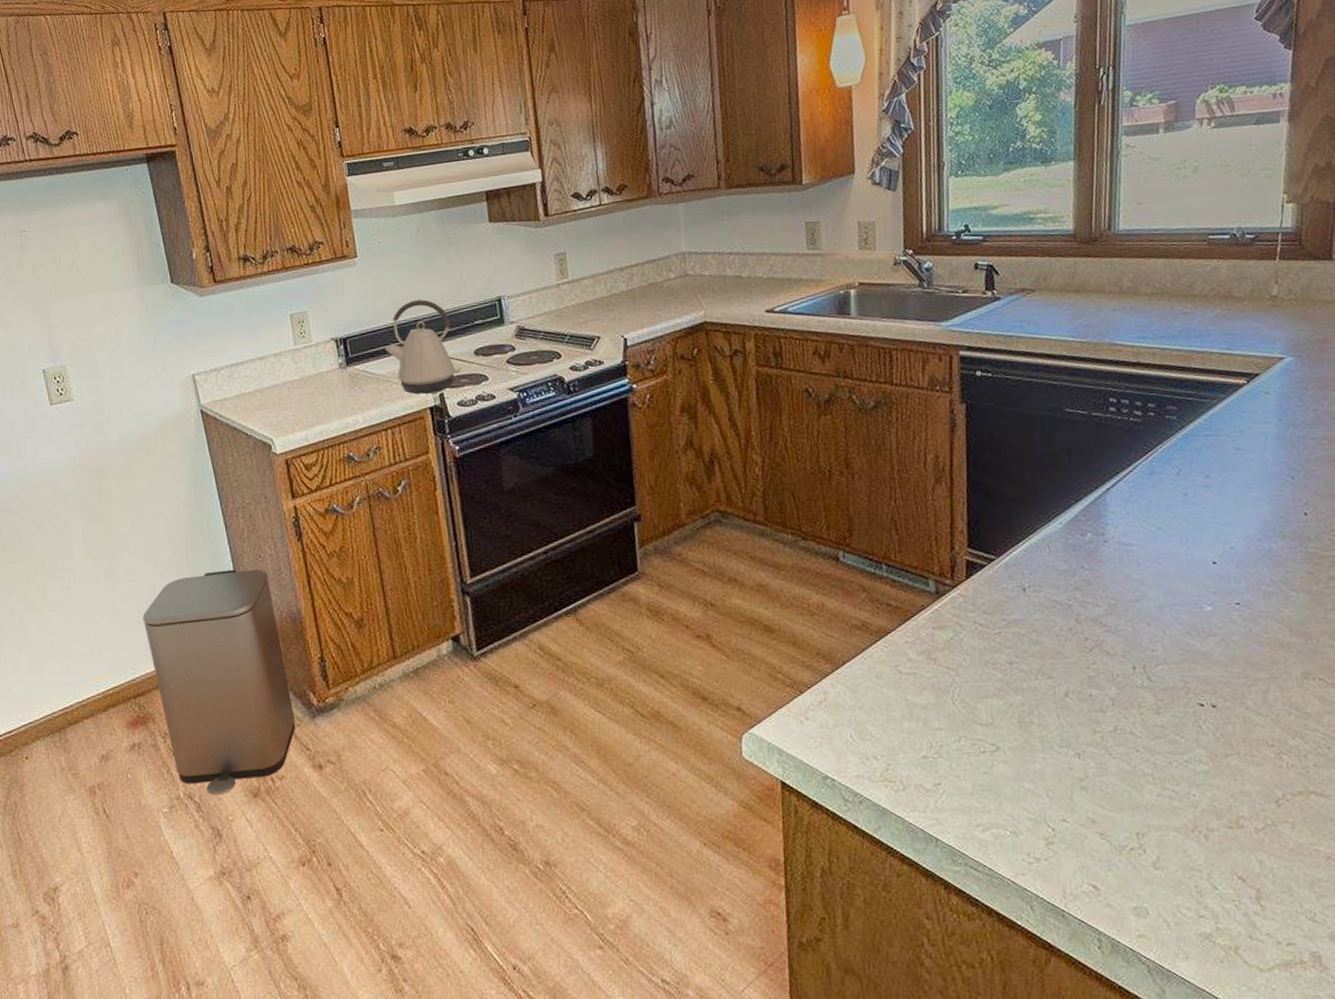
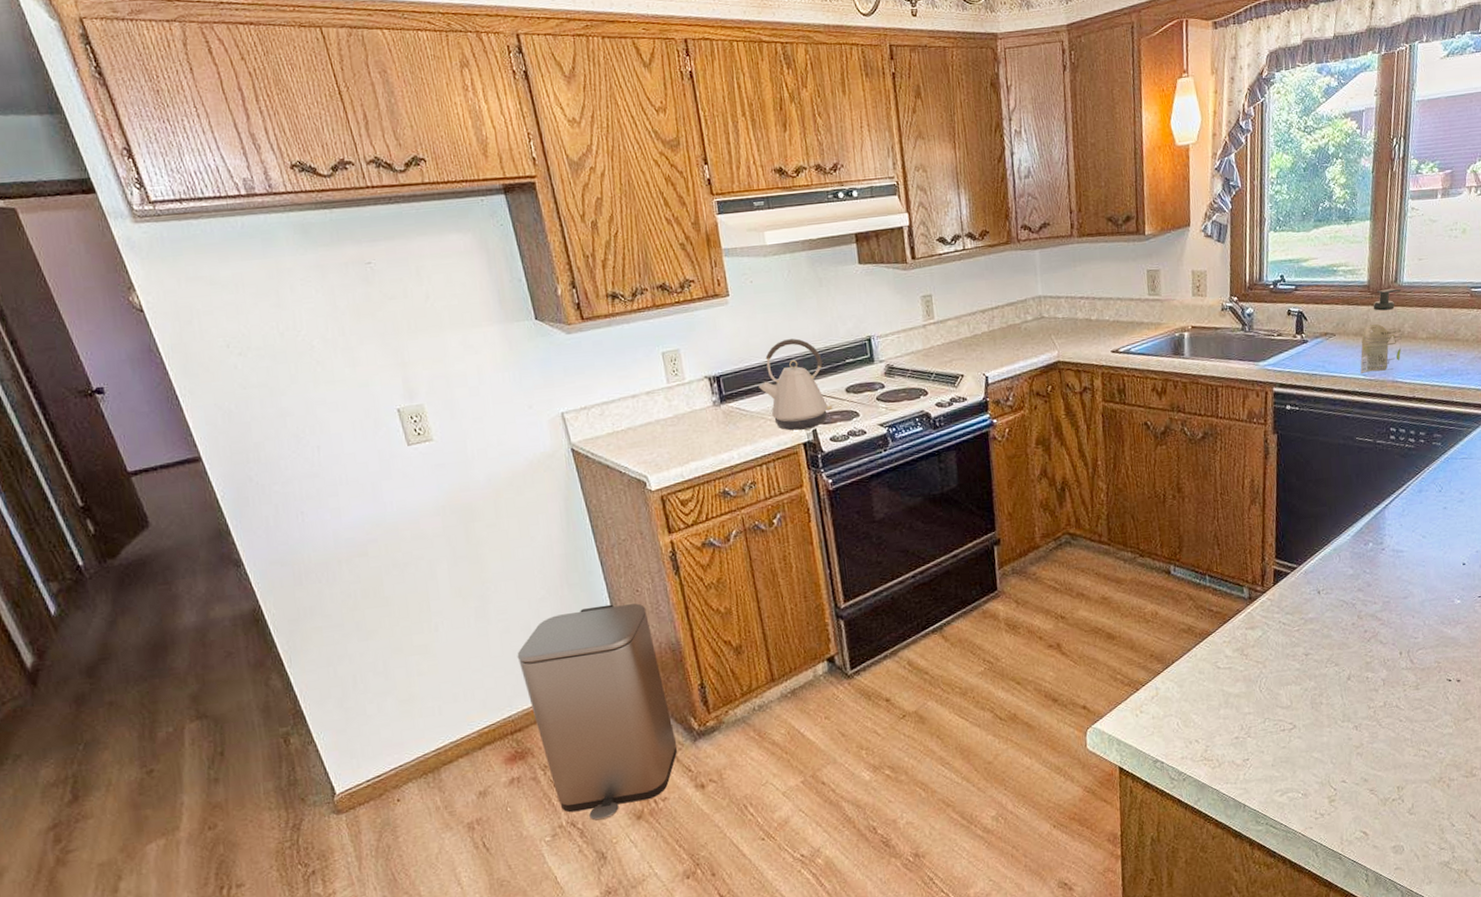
soap dispenser: none [1067,237,1120,336] -> present [1360,288,1402,374]

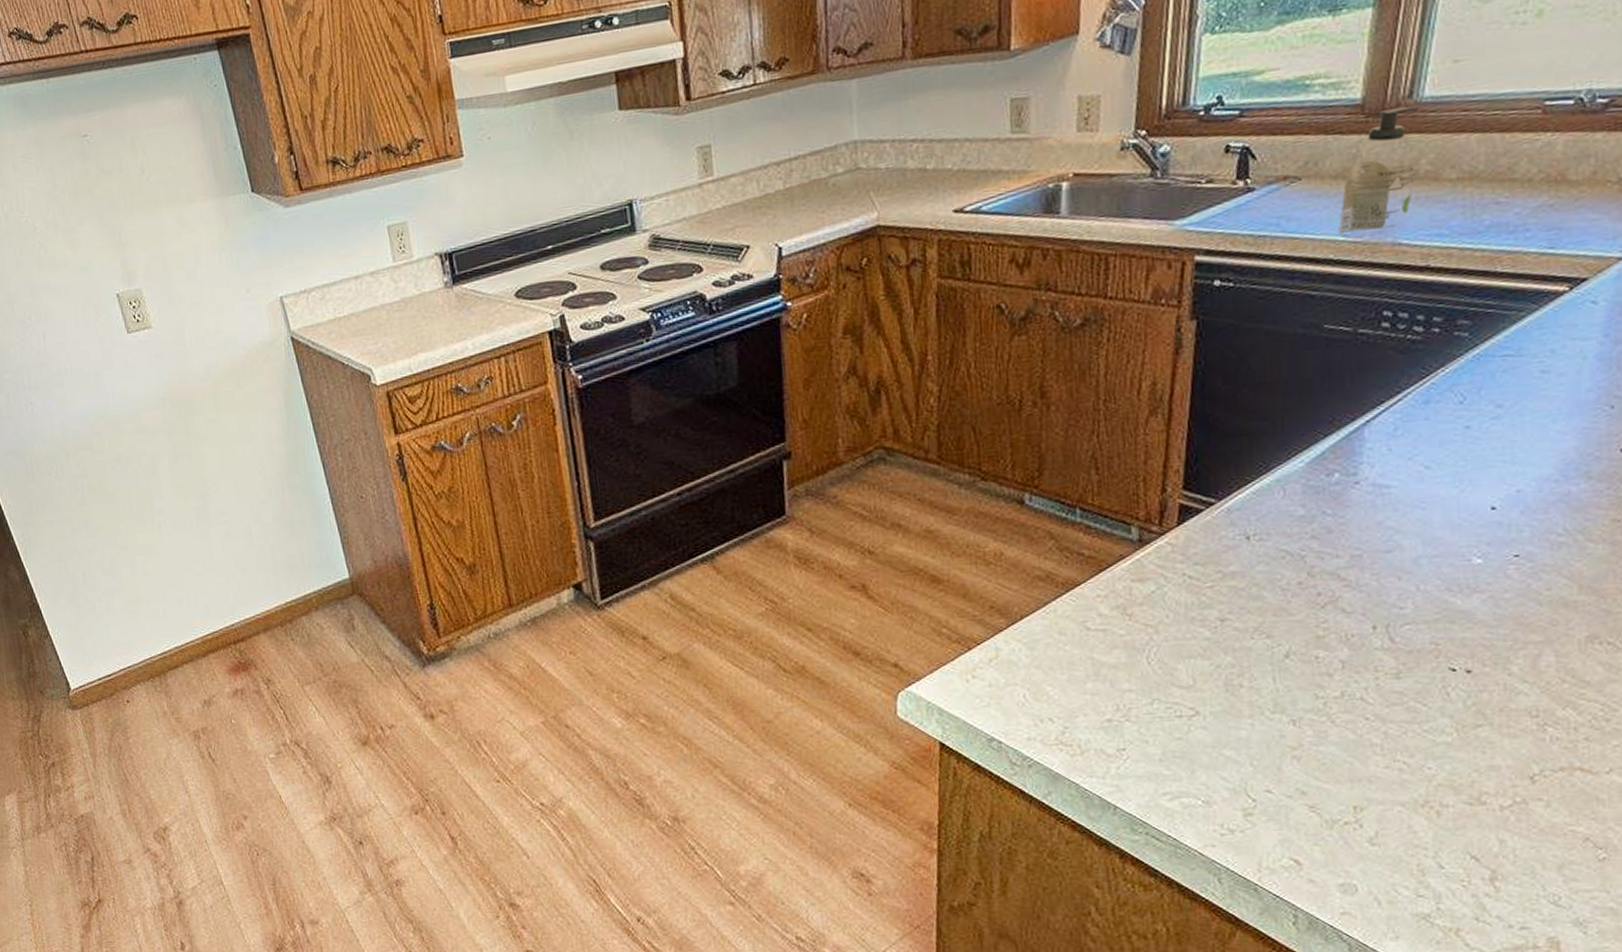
pedal bin: present [517,603,677,821] -> none [238,511,405,742]
kettle: present [759,338,833,431] -> none [497,205,585,317]

